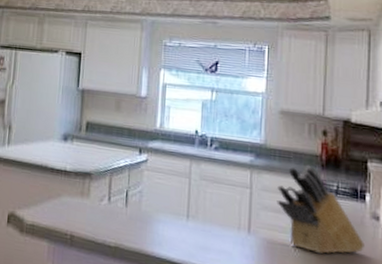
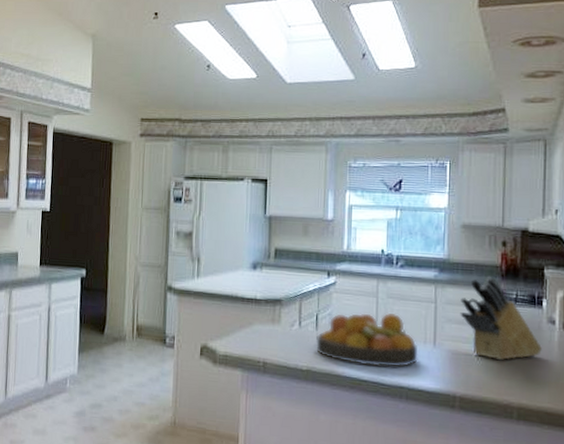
fruit bowl: none [125,191,232,253] -> present [316,312,418,368]

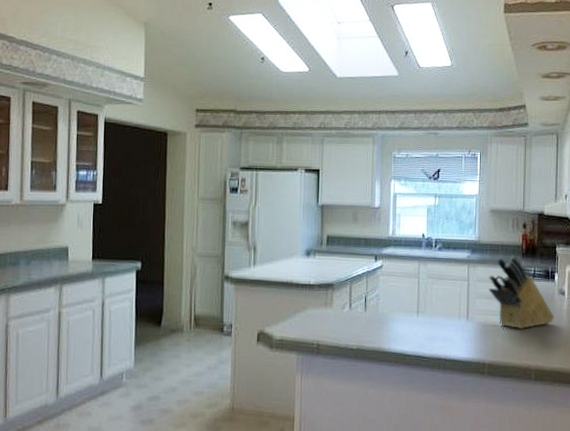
fruit bowl: present [316,312,418,368] -> none [365,291,454,342]

